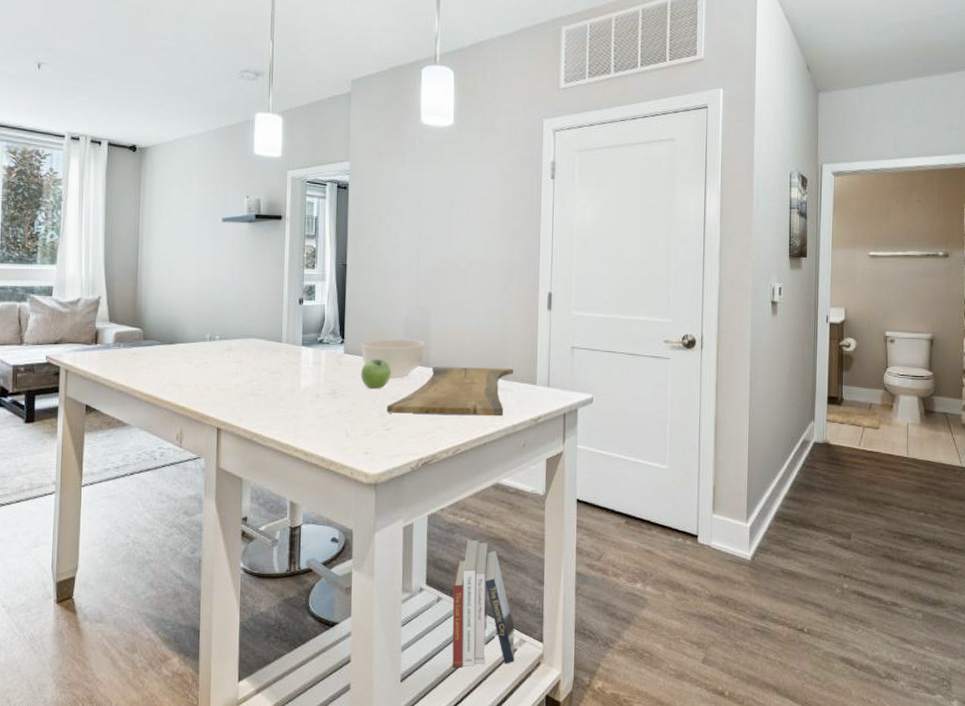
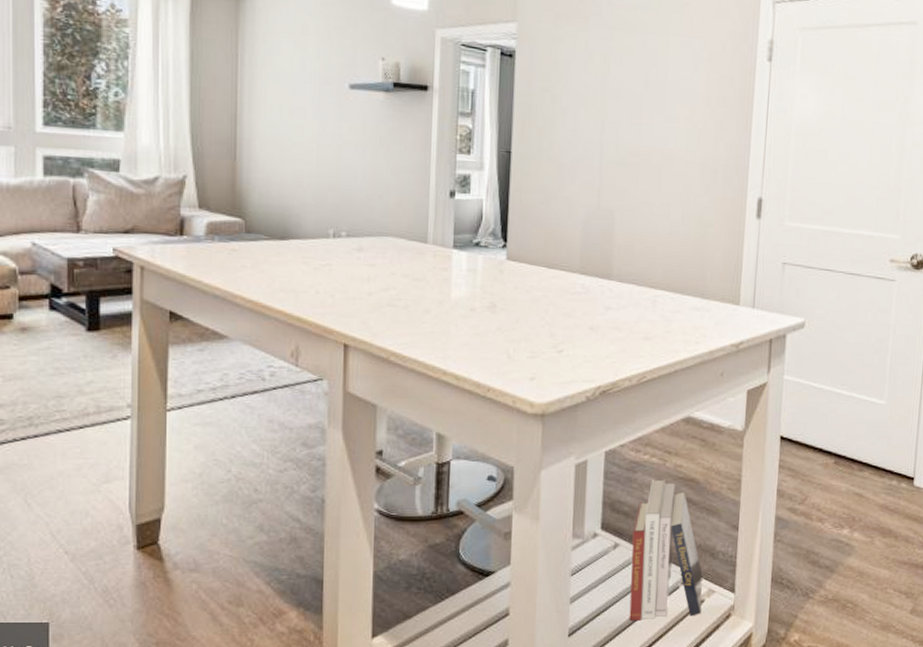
bowl: present [360,339,425,379] -> none [527,244,607,292]
fruit: present [360,358,392,390] -> none [526,267,566,304]
cutting board: present [386,367,514,415] -> none [557,280,714,339]

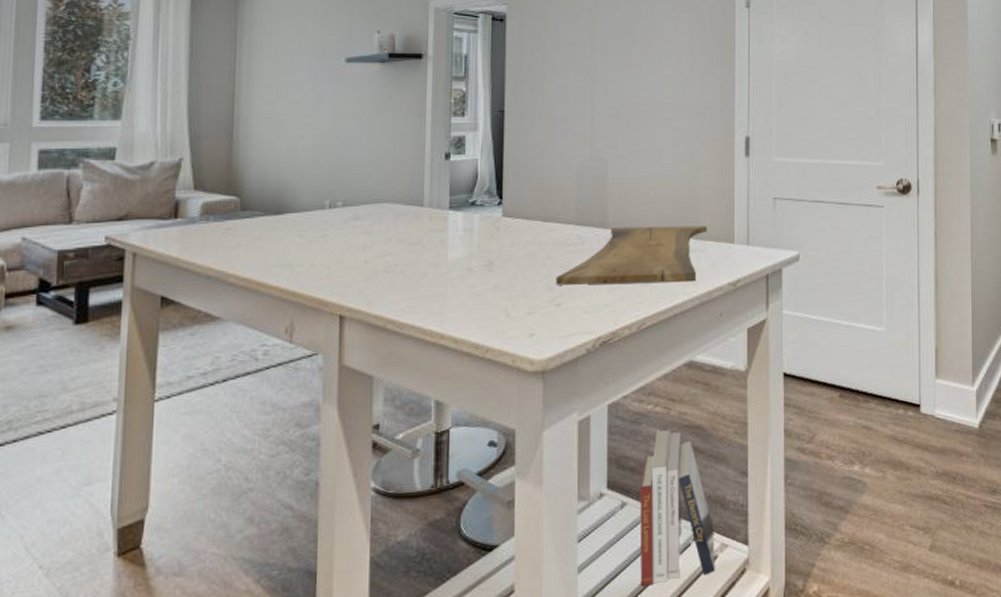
cutting board: none [557,280,714,339] -> present [555,225,708,285]

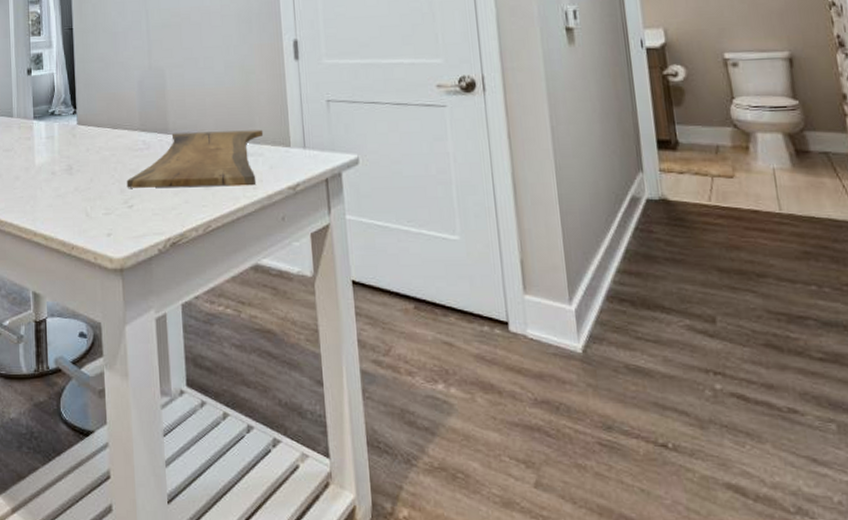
books: present [639,429,715,586] -> none [217,331,298,487]

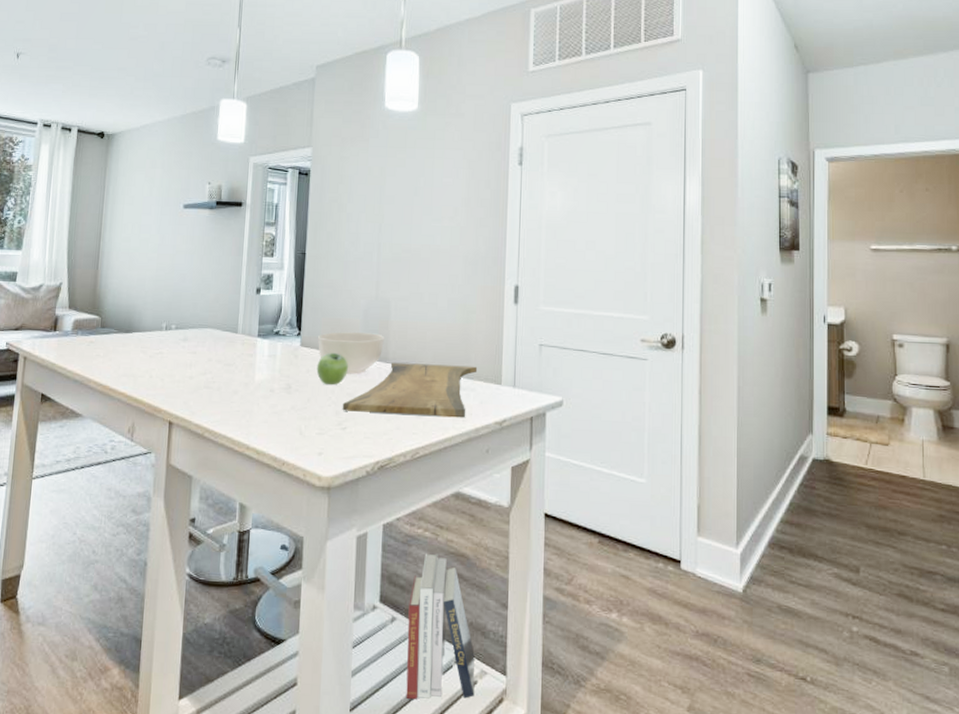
bowl: none [93,104,163,149] -> present [317,332,384,374]
fruit: none [96,128,129,163] -> present [316,352,349,386]
books: none [217,331,298,487] -> present [406,553,475,699]

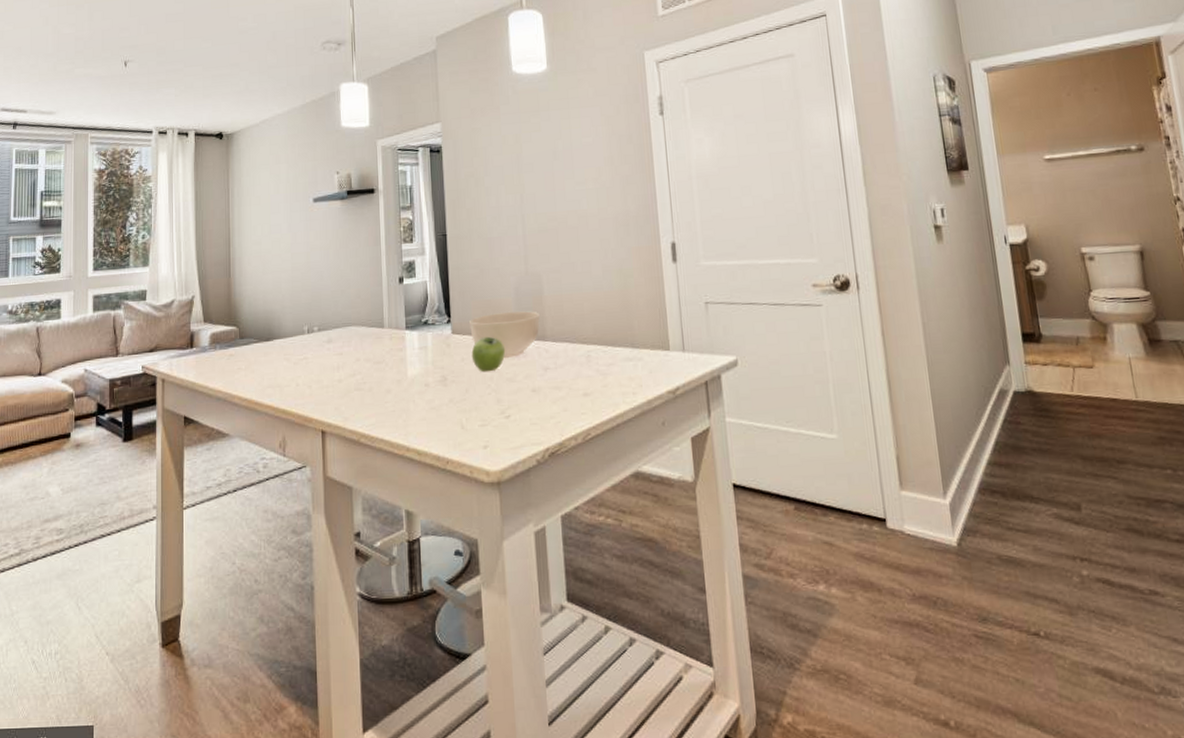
cutting board: present [342,362,478,417] -> none [503,334,643,398]
books: present [406,553,475,699] -> none [598,541,681,704]

